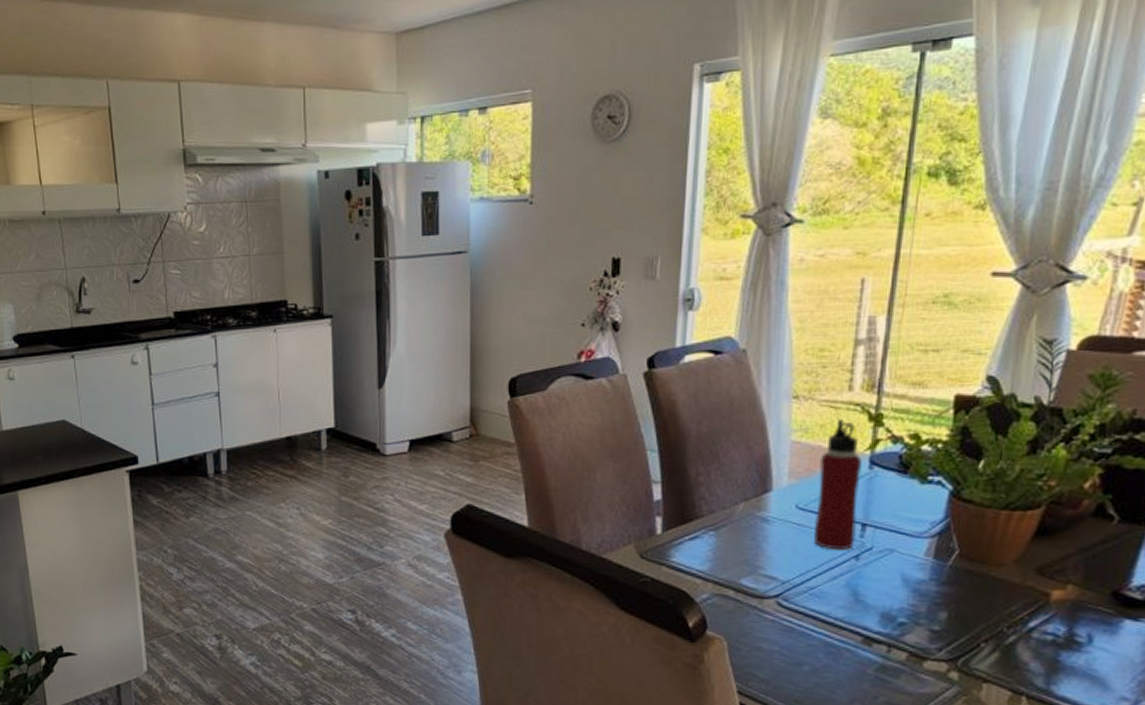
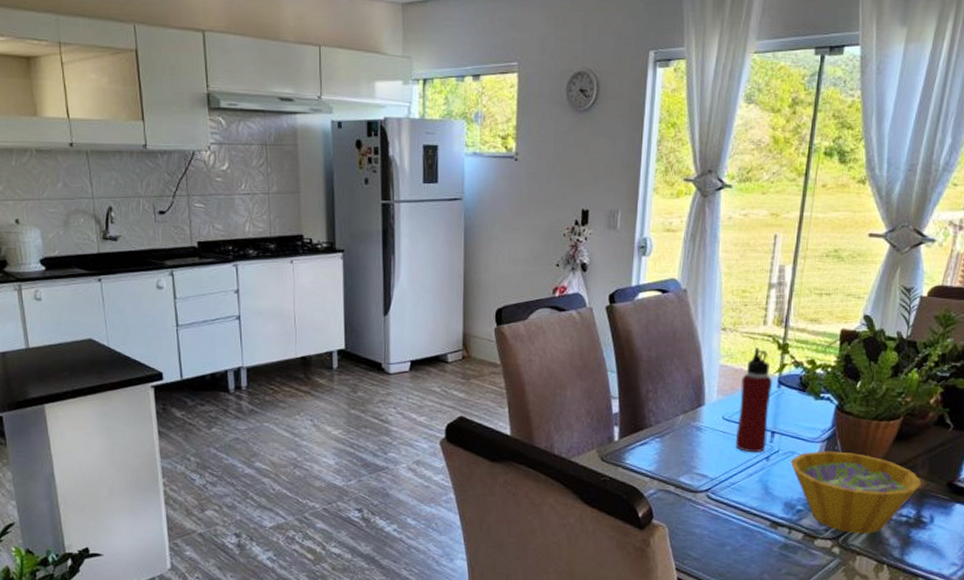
bowl: none [888,548,1074,655] -> present [790,450,922,533]

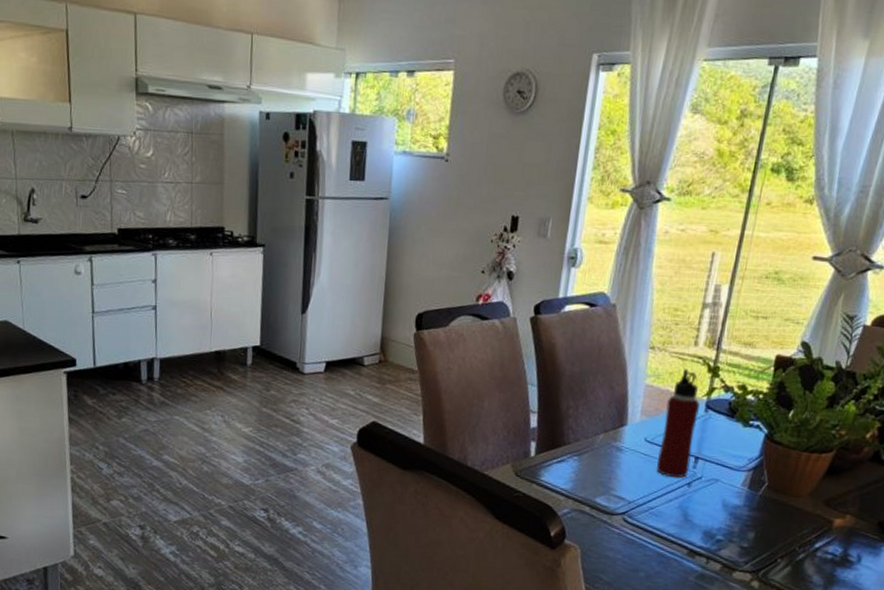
bowl: present [790,450,922,533] -> none [713,480,851,569]

